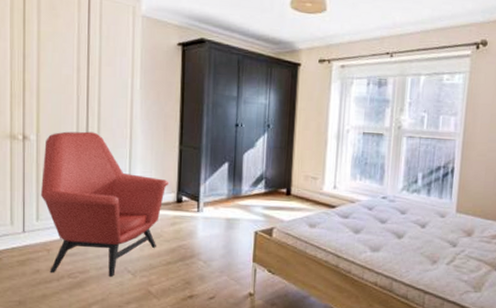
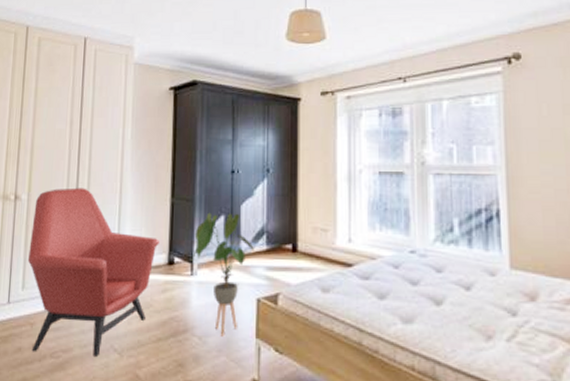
house plant: none [198,159,254,261] -> present [191,212,254,337]

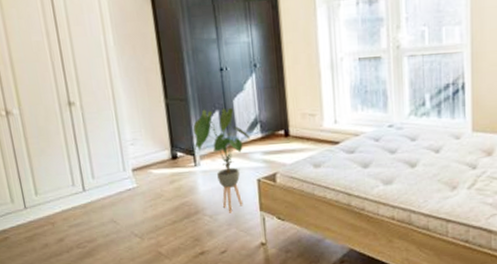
armchair: present [27,187,160,356] -> none [29,97,161,245]

